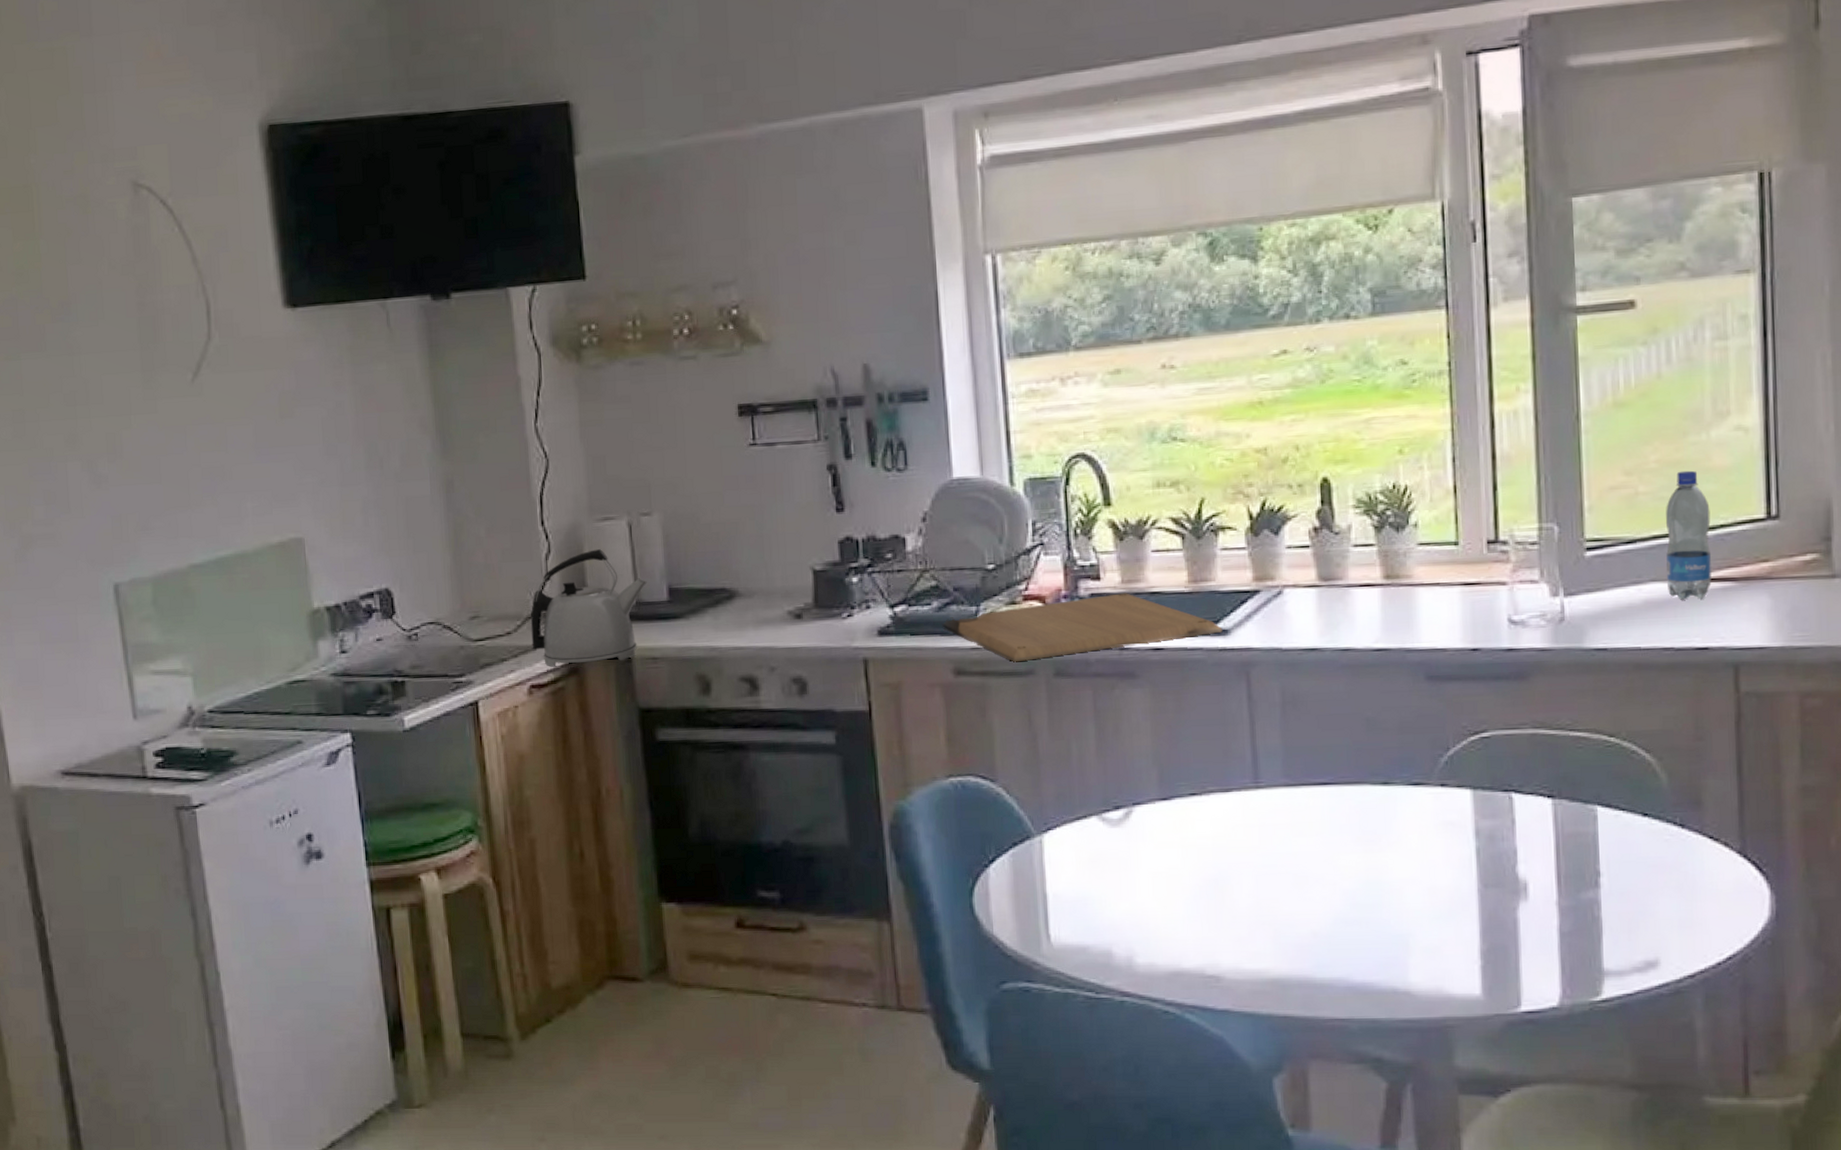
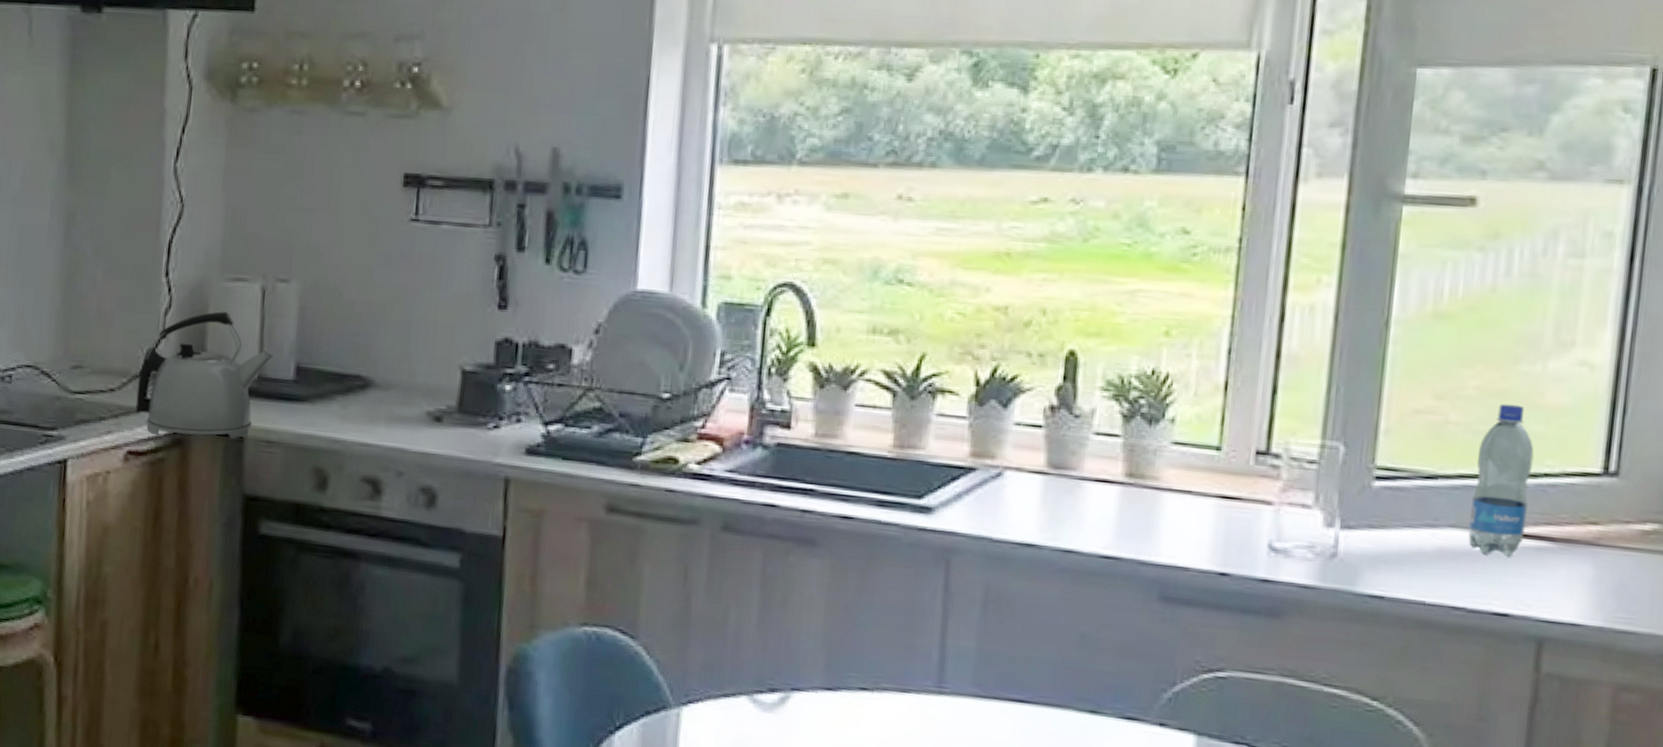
chopping board: present [942,593,1223,662] -> none [600,446,926,510]

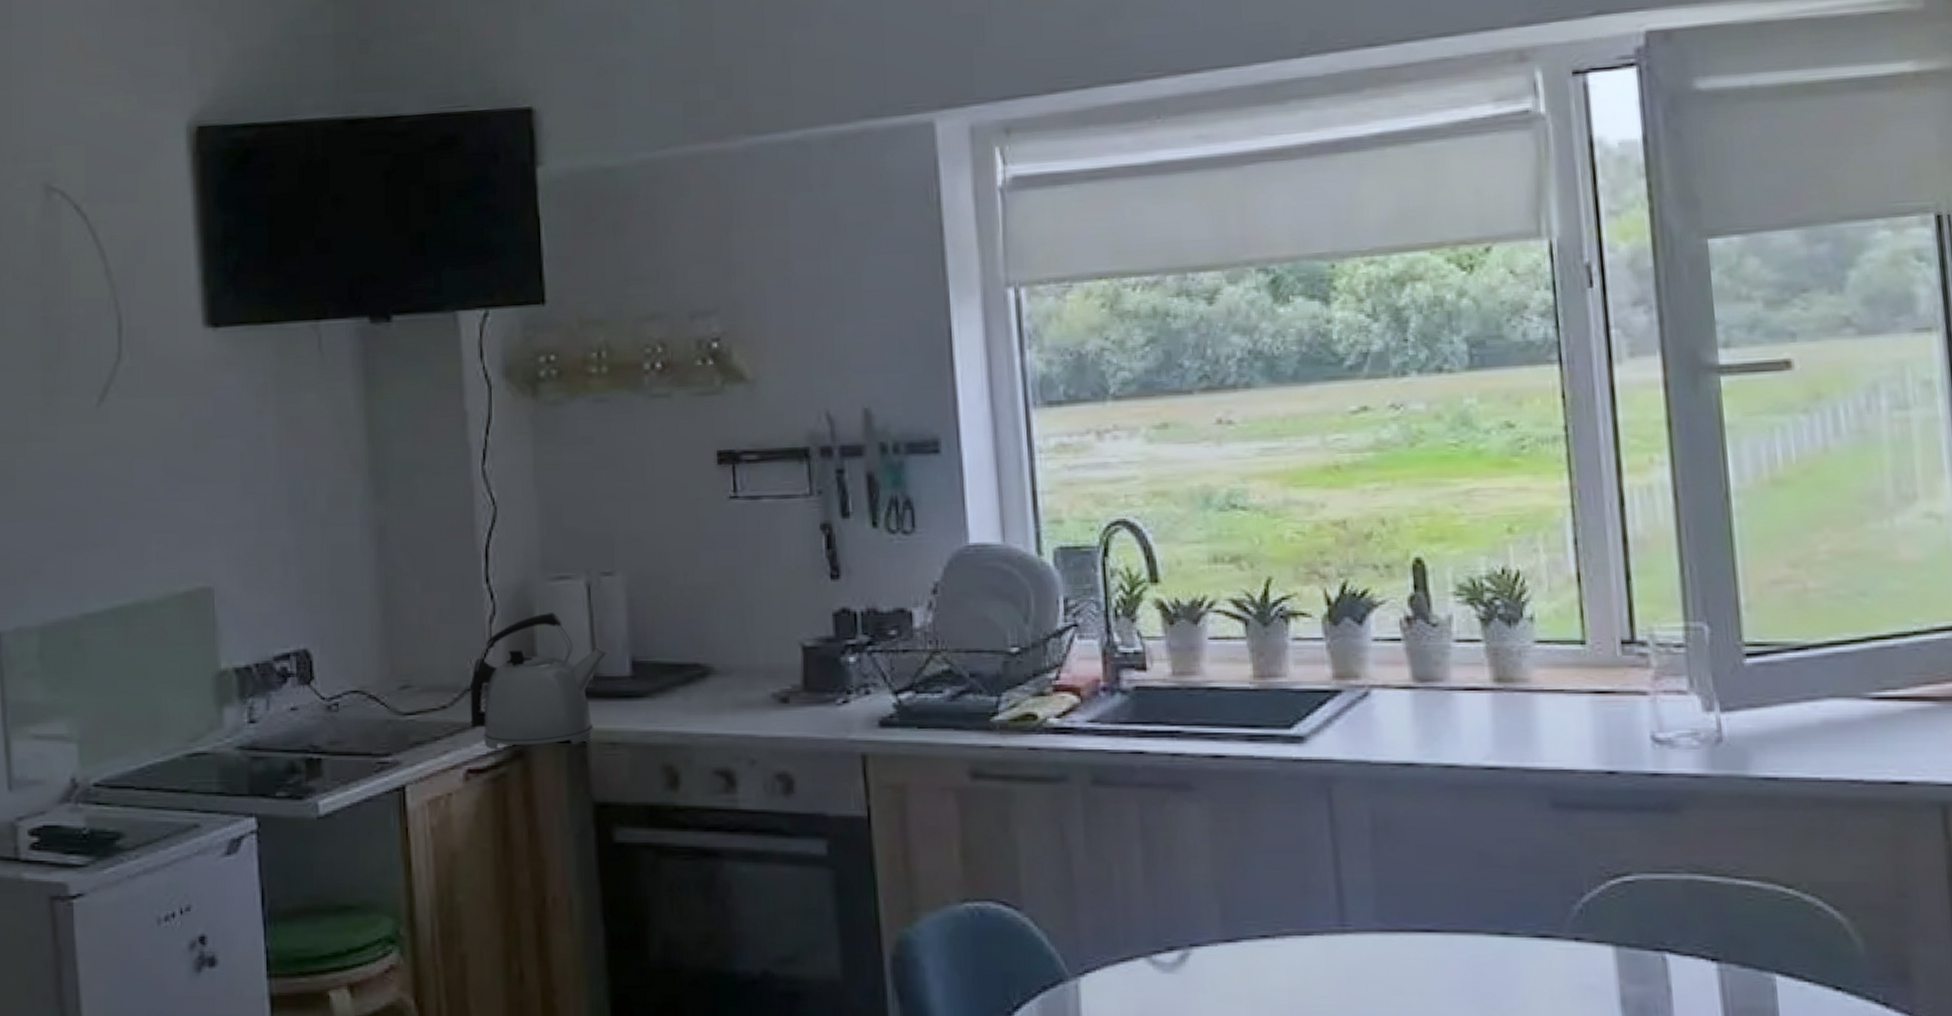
bottle: present [1468,403,1535,557] -> none [1843,564,1907,722]

